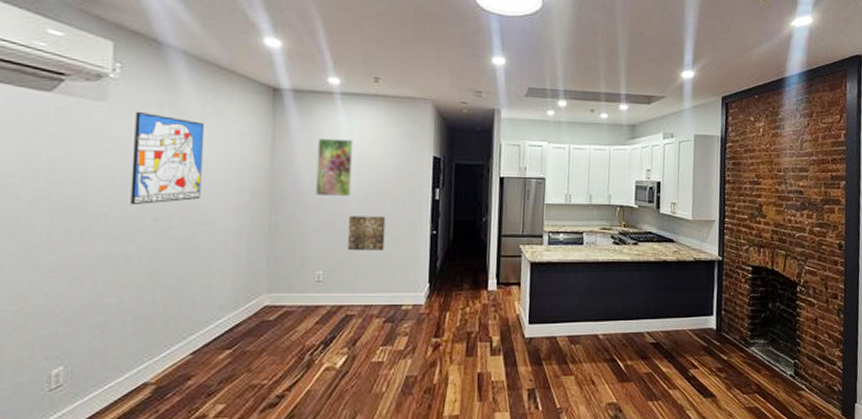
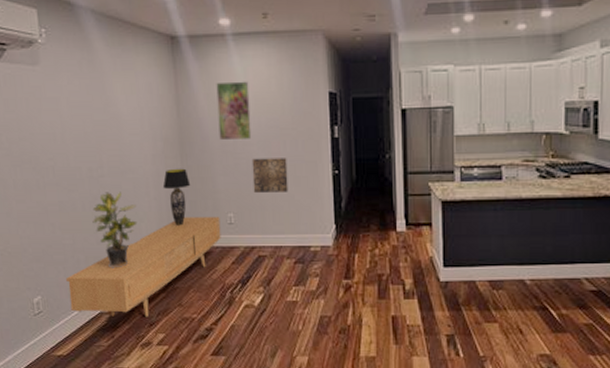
sideboard: none [103,274,307,387] -> present [66,217,221,317]
wall art: present [130,111,205,206] -> none [62,71,123,158]
potted plant: none [149,245,209,331] -> present [92,192,138,268]
table lamp: none [244,222,278,283] -> present [162,168,191,226]

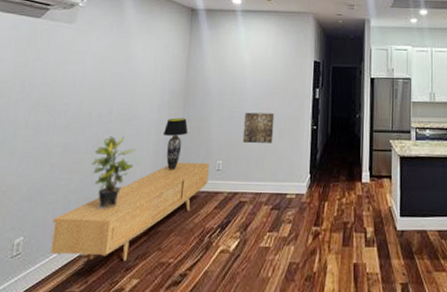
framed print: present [216,81,252,141] -> none [219,47,250,97]

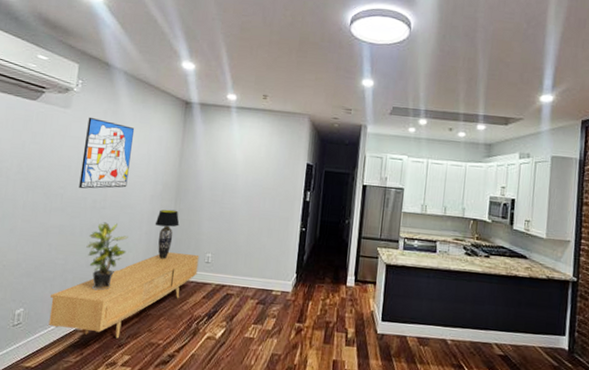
wall art: none [83,30,141,104] -> present [79,117,135,189]
wall art: present [242,112,275,144] -> none [232,209,265,241]

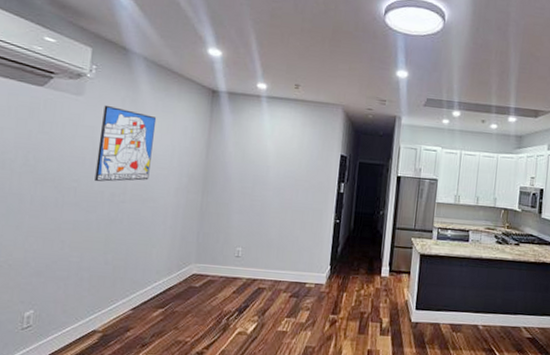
sideboard: present [48,252,199,339] -> none [63,247,229,338]
potted plant: present [86,222,128,291] -> none [104,216,151,289]
table lamp: present [154,209,180,259] -> none [180,202,207,254]

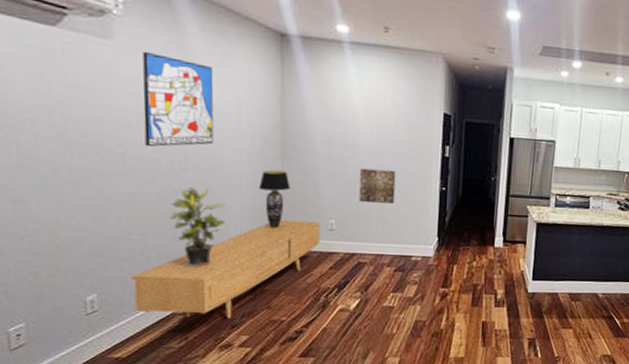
sideboard: none [63,247,229,338] -> present [131,220,321,319]
potted plant: none [104,216,151,289] -> present [170,187,226,268]
table lamp: none [180,202,207,254] -> present [258,170,291,228]
wall art: none [263,202,297,234] -> present [358,168,396,204]

